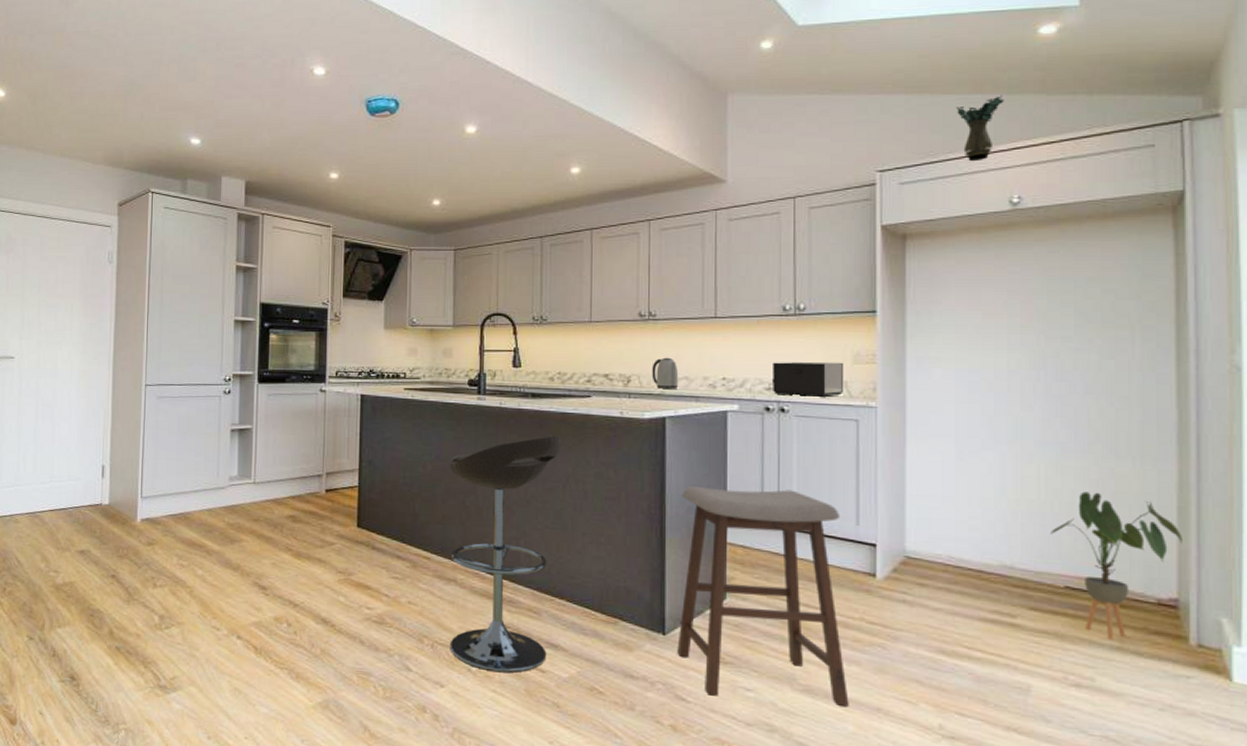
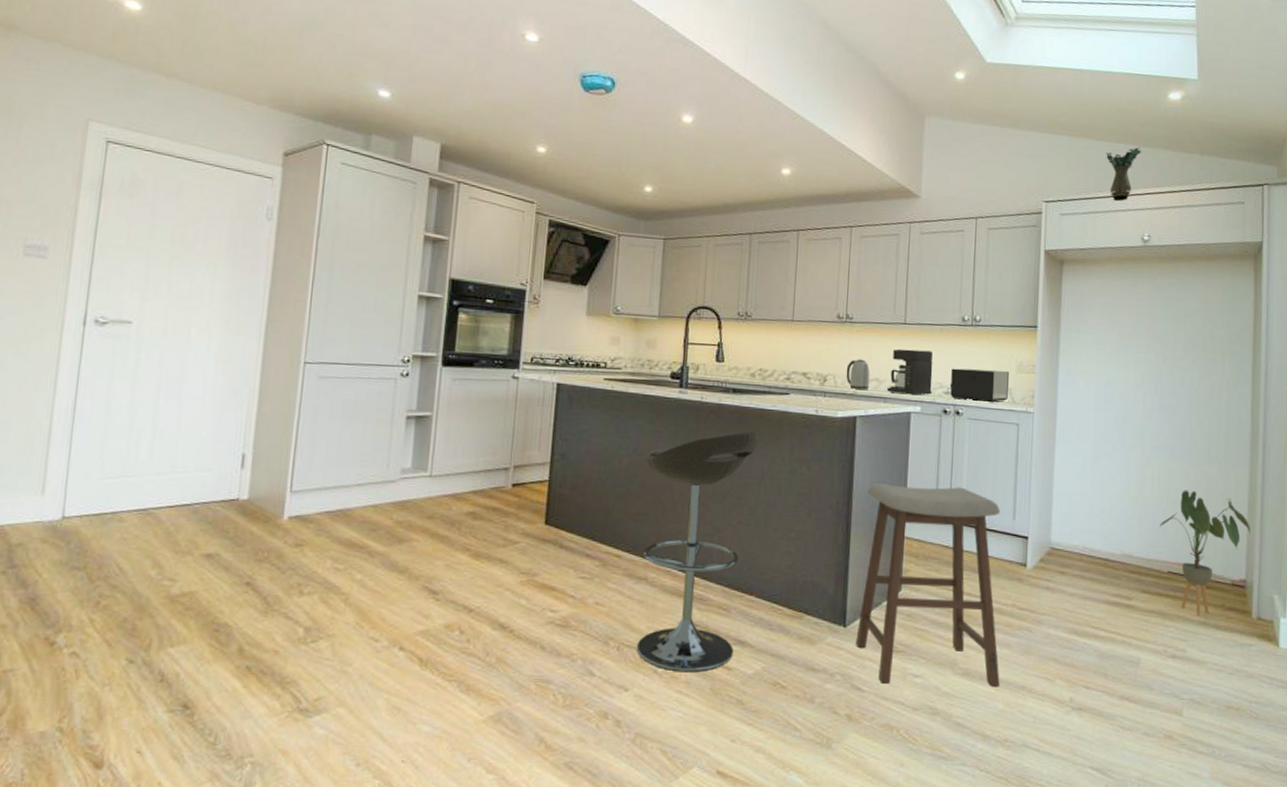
coffee maker: none [699,344,751,393] -> present [887,348,933,395]

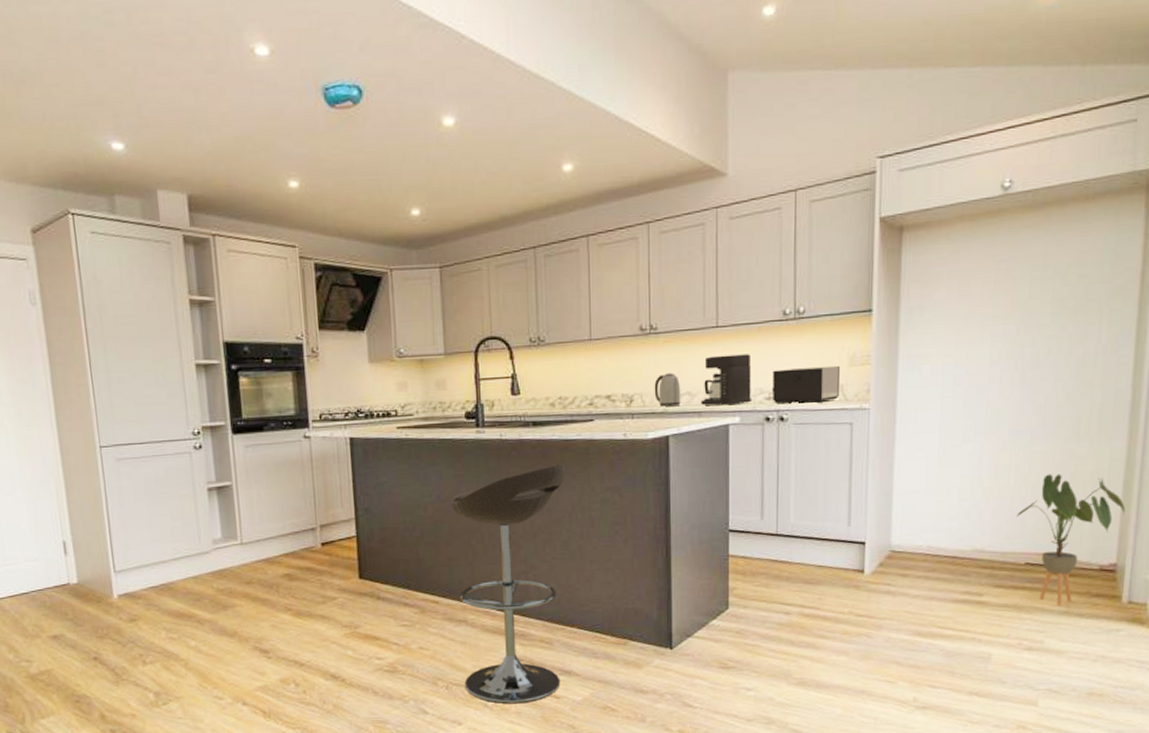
bar stool: present [856,482,1001,686] -> none [684,498,838,699]
vase: present [1105,147,1141,202] -> none [956,68,1003,144]

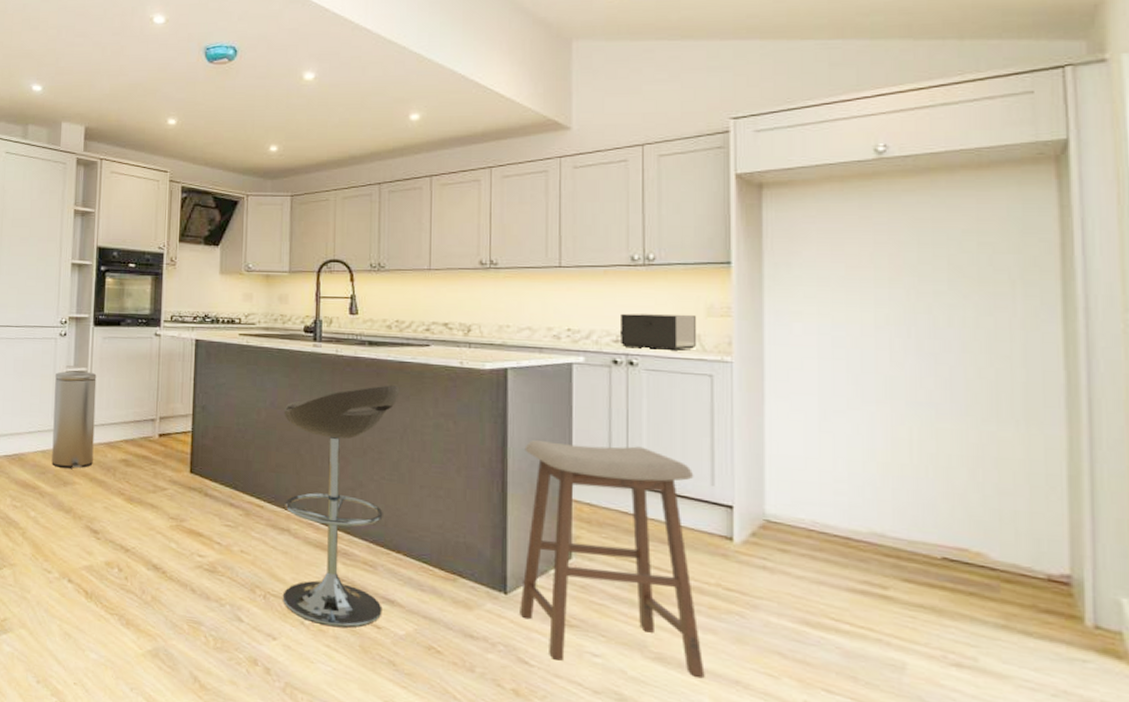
pedal bin: none [195,485,253,592] -> present [51,371,97,469]
kettle: present [654,372,681,407] -> none [493,306,521,340]
bar stool: none [684,498,838,699] -> present [520,439,705,678]
coffee maker: present [701,354,752,406] -> none [543,294,597,345]
house plant: present [1017,473,1126,606] -> none [925,456,1076,618]

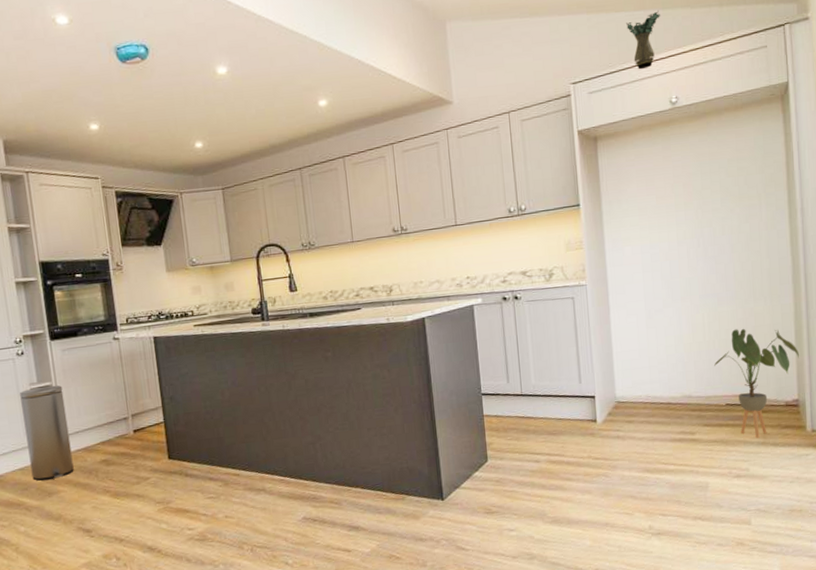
bar stool: present [282,385,400,628] -> none [244,348,351,561]
bar stool: present [520,439,705,678] -> none [444,363,586,541]
toaster: present [619,313,697,351] -> none [505,251,561,285]
vase: none [814,41,867,109] -> present [625,11,660,70]
house plant: none [925,456,1076,618] -> present [714,328,800,438]

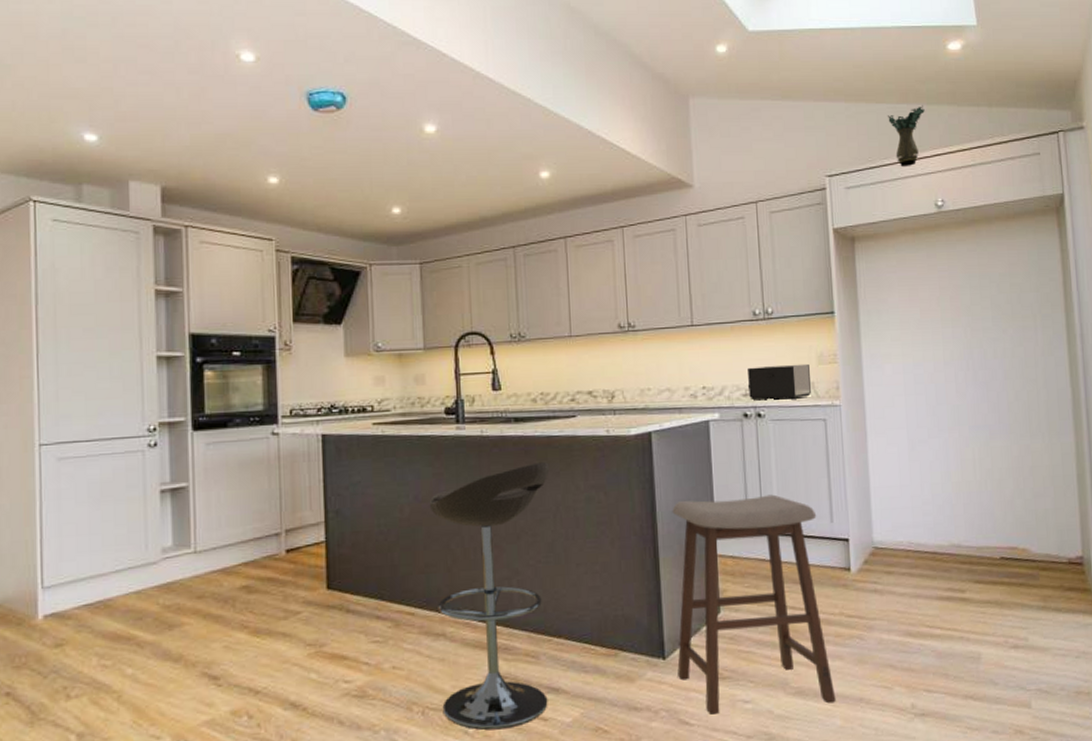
pedal bin: present [19,385,74,481] -> none [145,487,205,609]
bar stool: none [244,348,351,561] -> present [429,462,550,730]
bar stool: none [444,363,586,541] -> present [672,494,836,715]
toaster: none [505,251,561,285] -> present [747,363,812,400]
house plant: present [714,328,800,438] -> none [986,468,1083,601]

